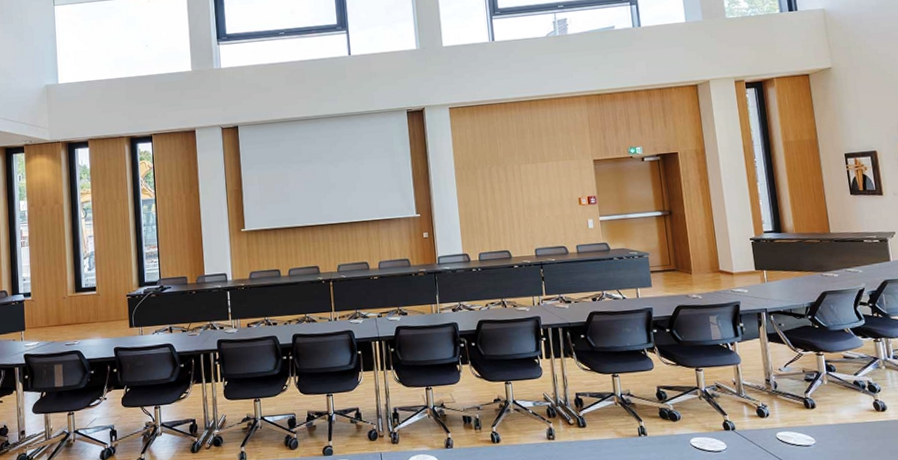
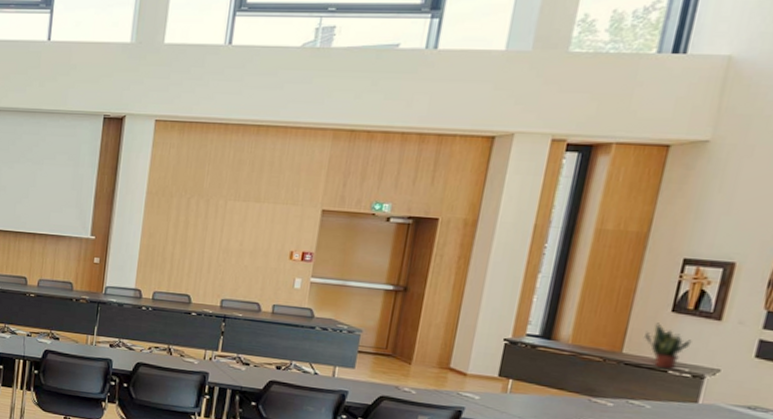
potted plant: none [839,205,871,239] -> present [643,322,693,370]

